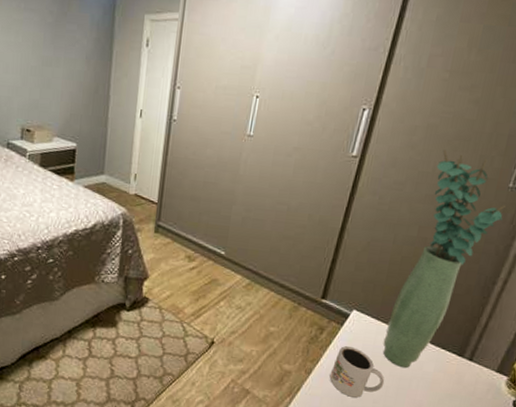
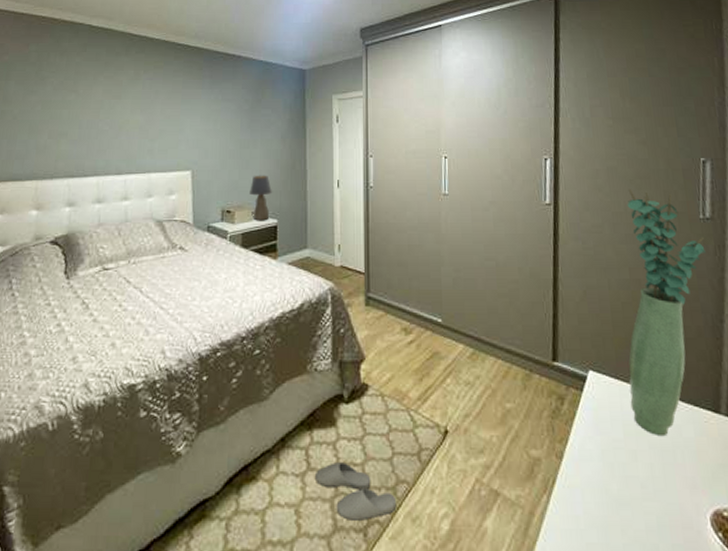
table lamp: none [50,96,73,144] -> present [249,175,272,221]
slippers: none [95,354,162,397] -> present [316,462,397,521]
mug: present [329,346,385,398] -> none [584,417,647,484]

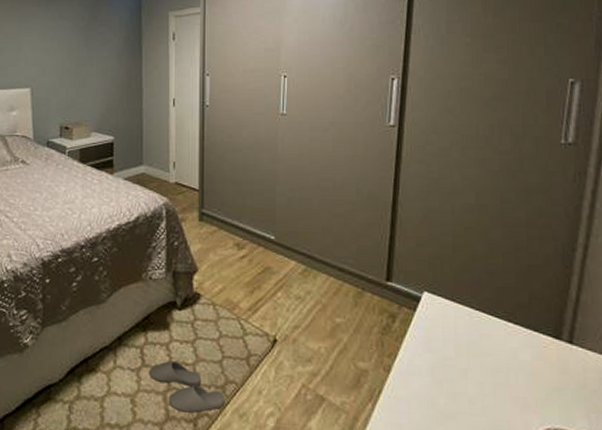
table lamp: present [249,175,272,221] -> none [87,92,108,138]
vase: present [627,189,706,435] -> none [465,111,564,357]

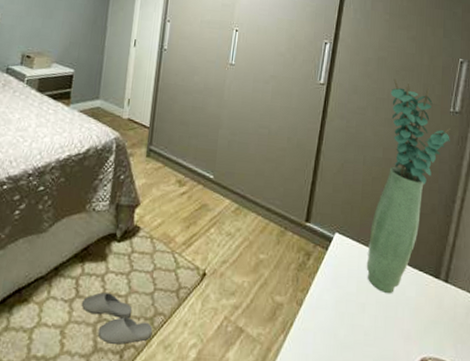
vase: none [465,111,564,357] -> present [366,78,451,293]

